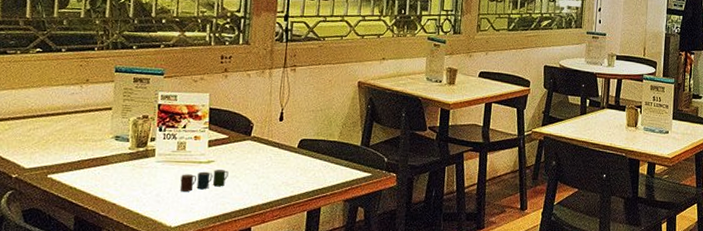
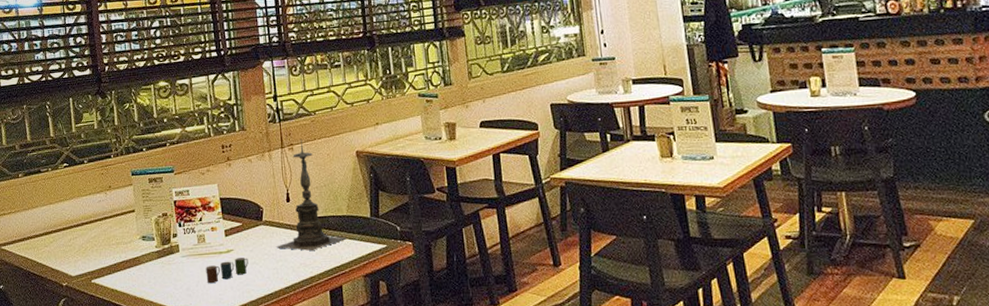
candle holder: none [260,61,333,171] -> present [275,138,346,251]

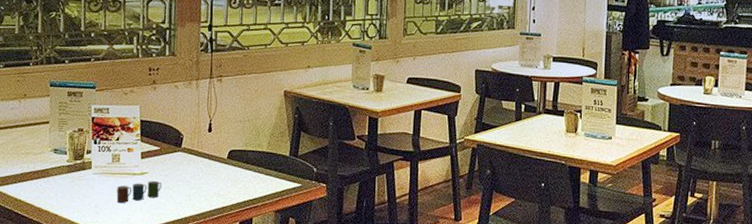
candle holder: present [275,138,346,251] -> none [191,71,262,182]

